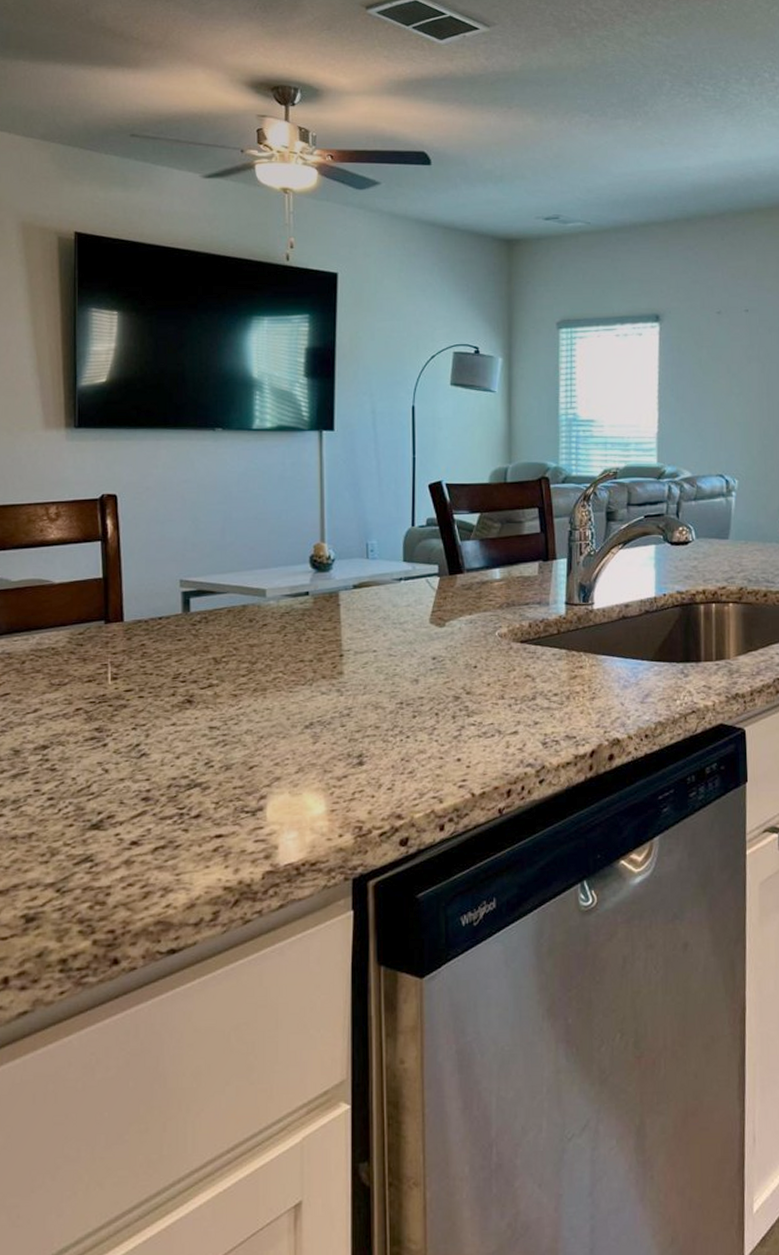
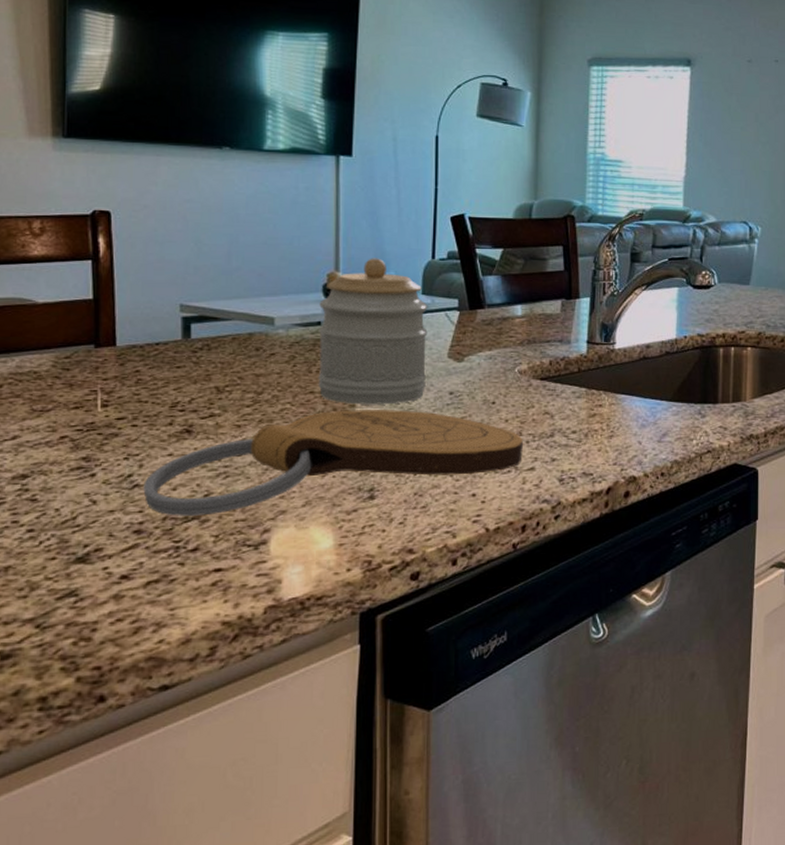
cutting board: none [150,676,505,784] -> present [143,410,523,516]
jar: none [307,528,410,672] -> present [318,258,428,405]

